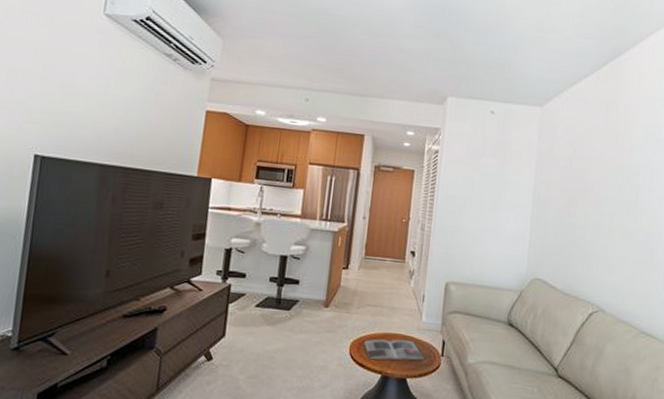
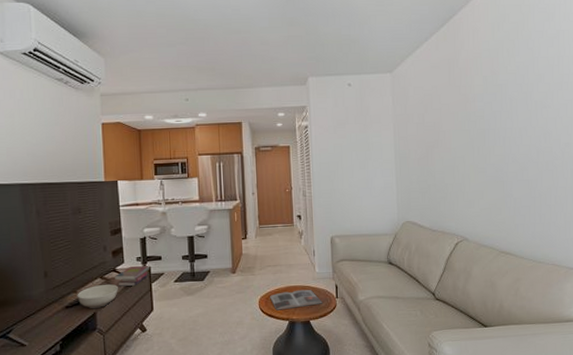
bowl: none [138,295,190,323] -> present [77,284,119,308]
books: none [187,279,230,305] -> present [115,266,149,287]

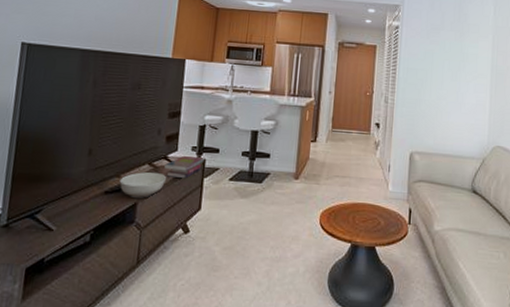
magazine: present [270,289,322,311] -> none [333,208,392,230]

